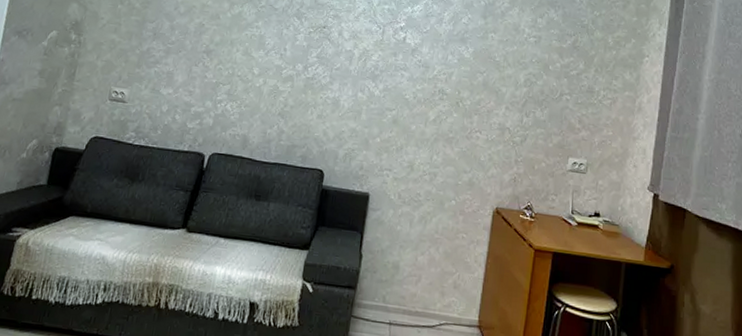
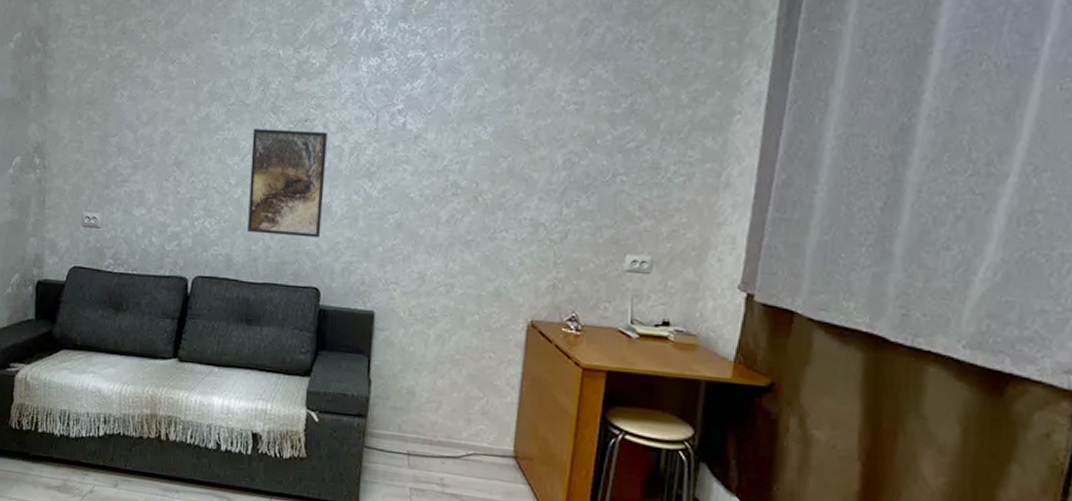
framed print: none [265,28,342,127] -> present [247,128,327,238]

